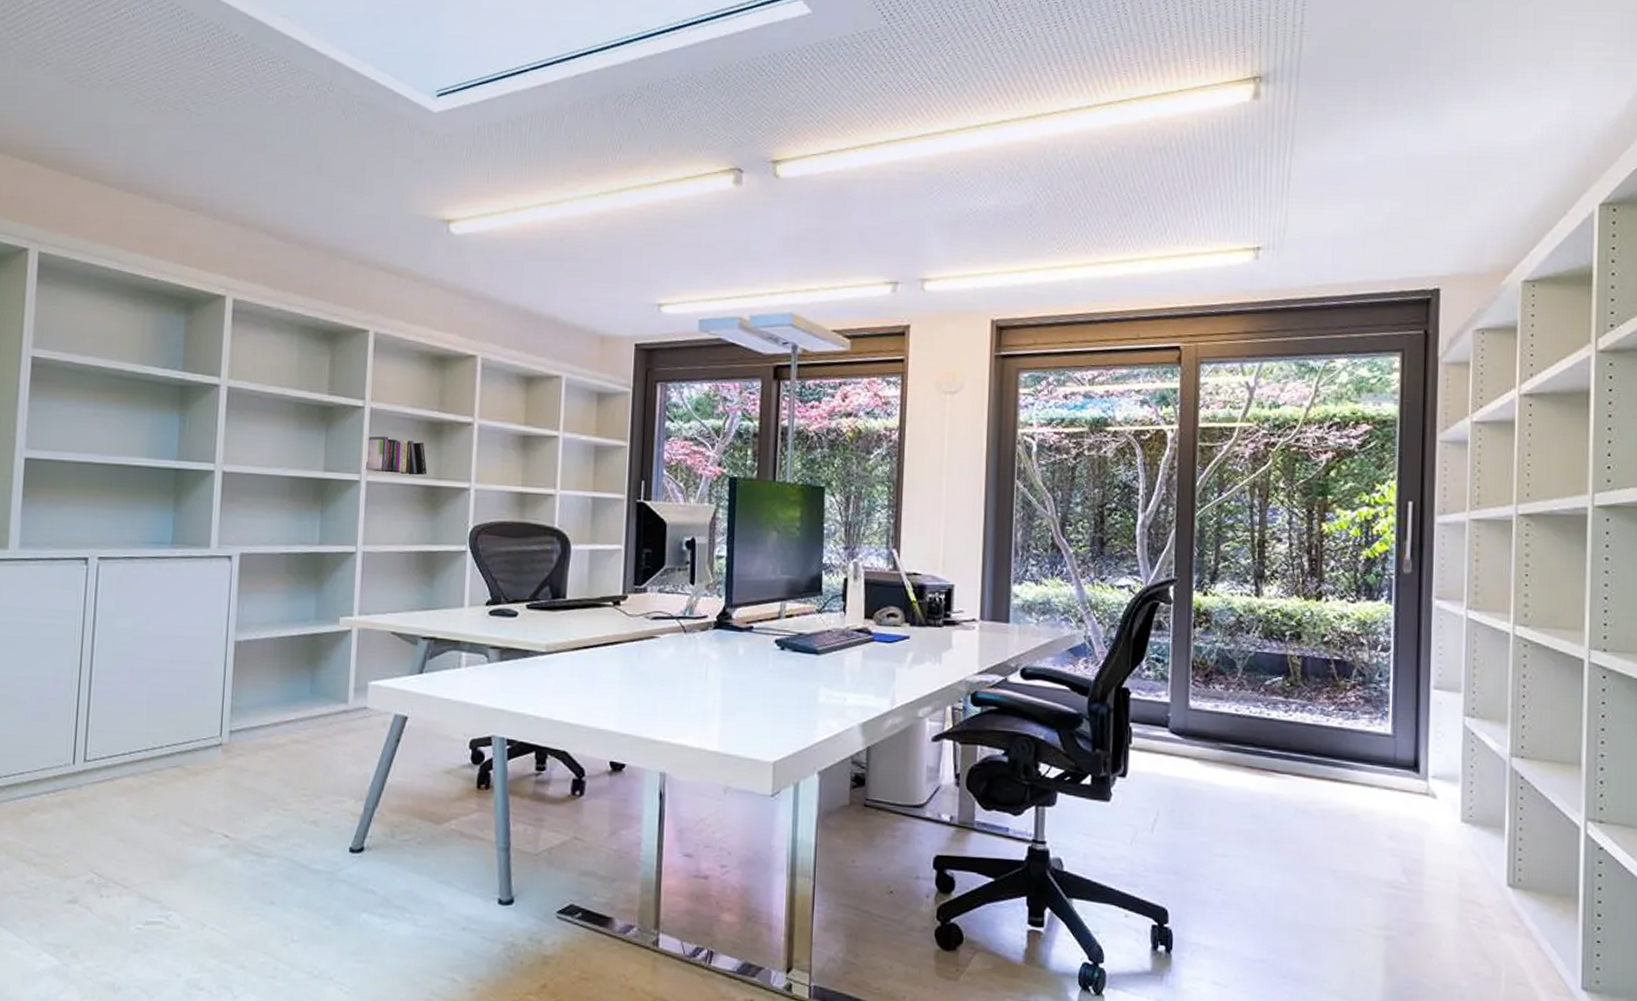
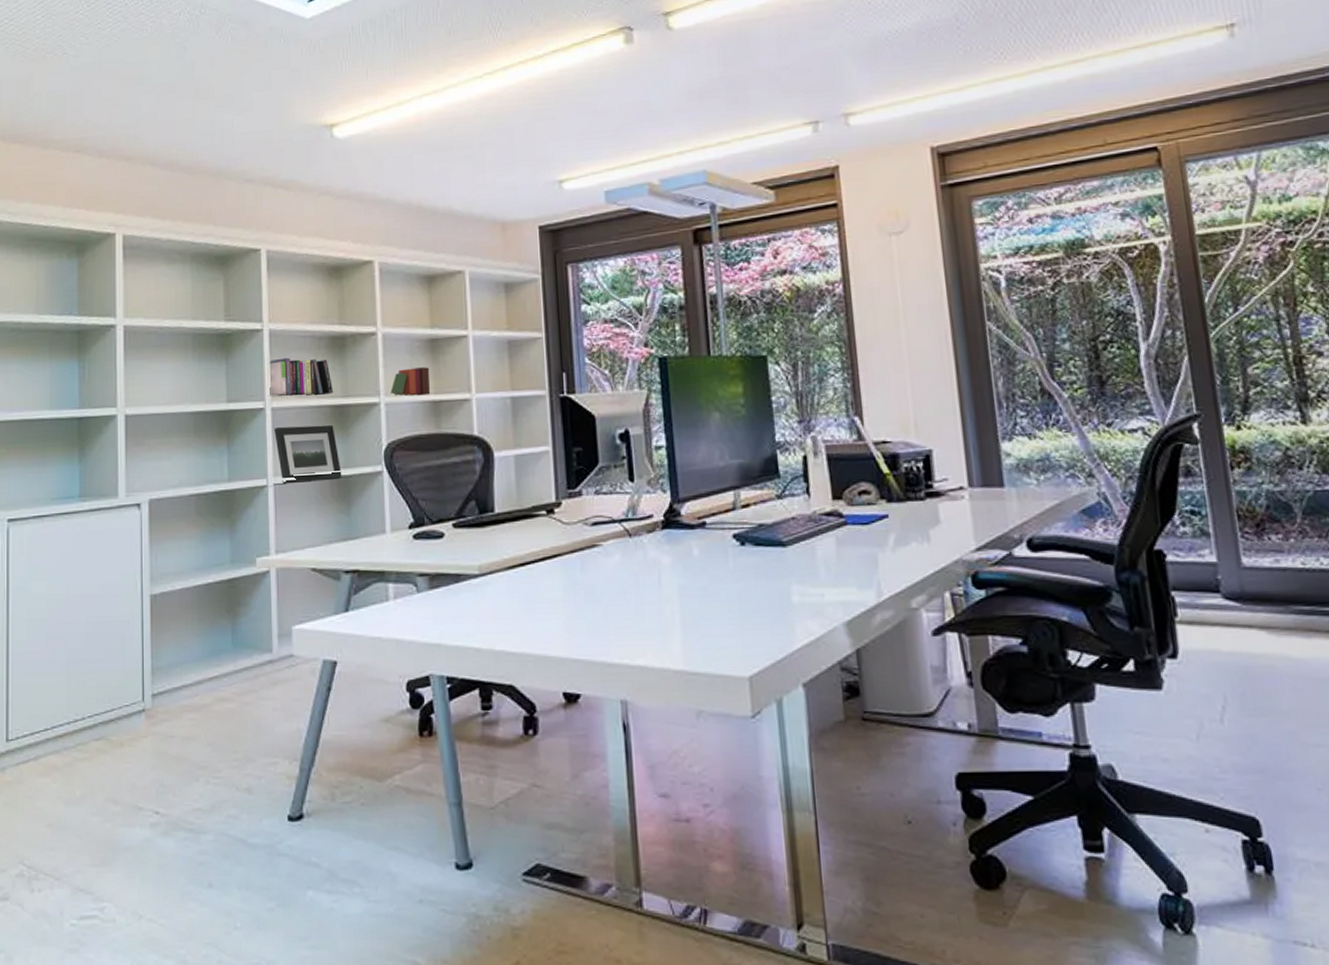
picture frame: none [367,499,428,554] -> present [274,424,342,485]
books: none [481,460,520,487] -> present [390,367,430,396]

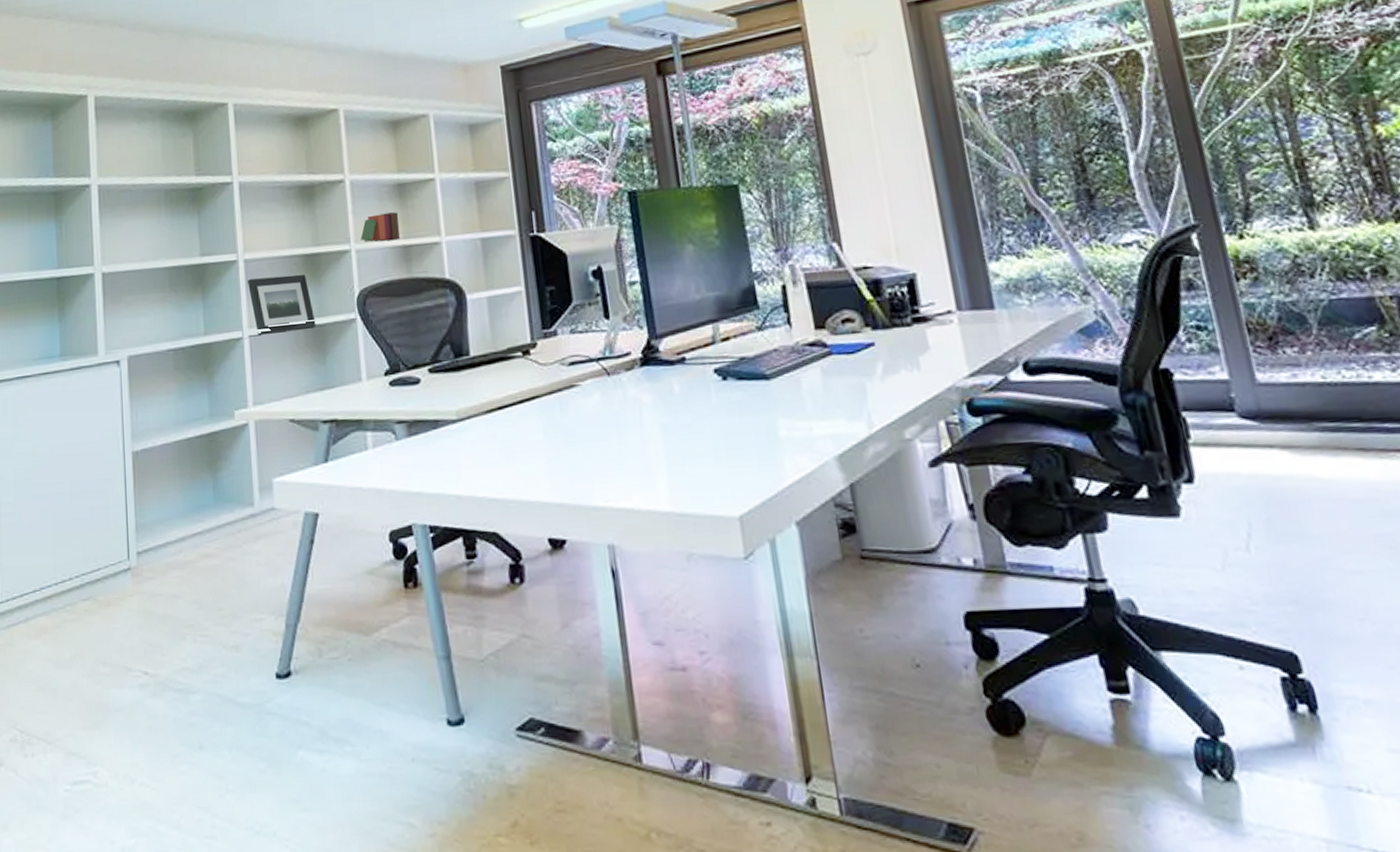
books: present [267,357,334,397] -> none [239,208,305,249]

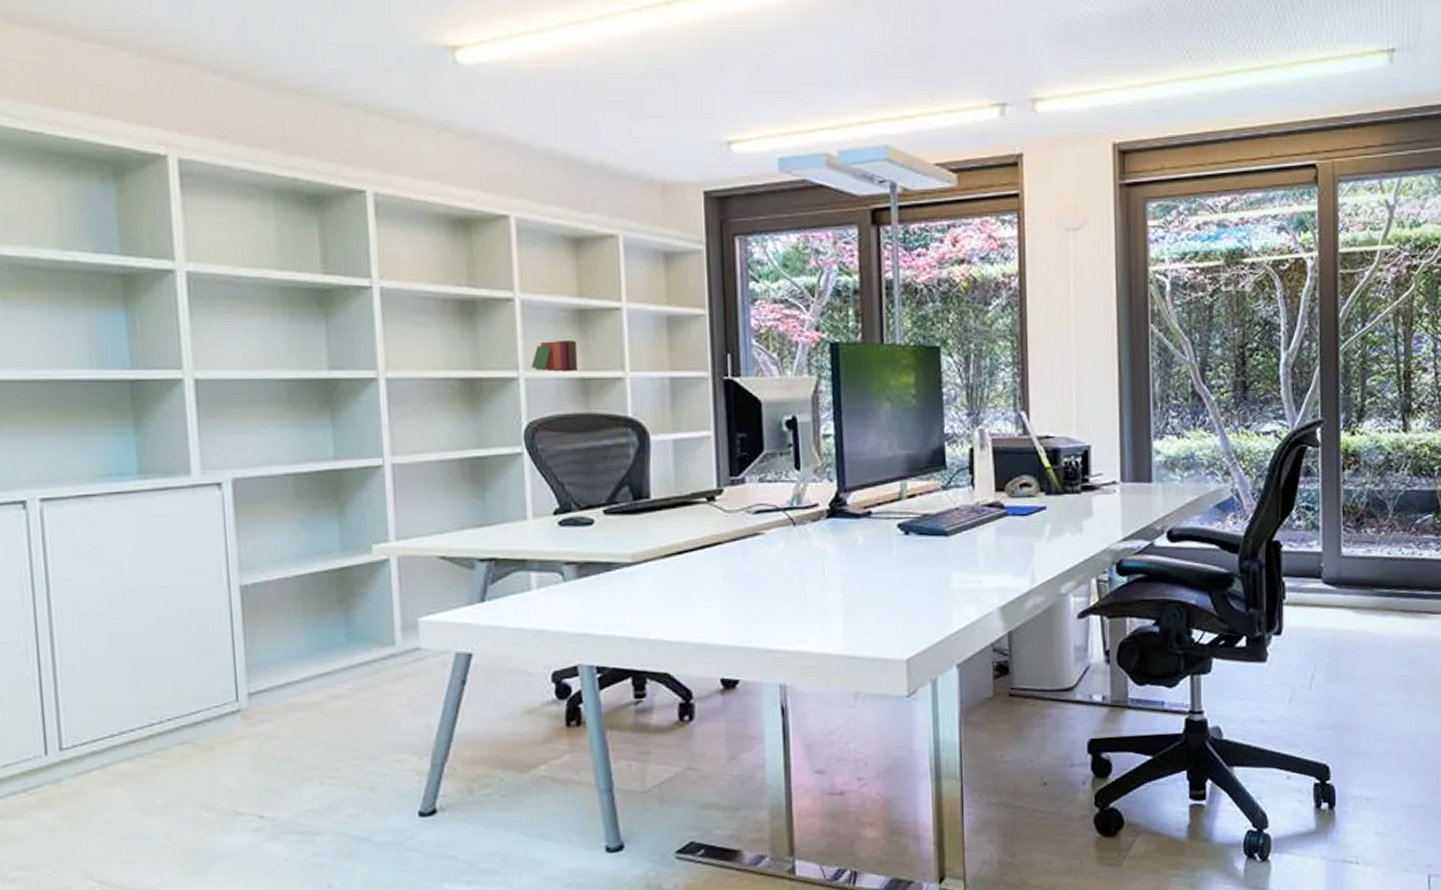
picture frame: present [248,274,316,336] -> none [390,399,475,465]

